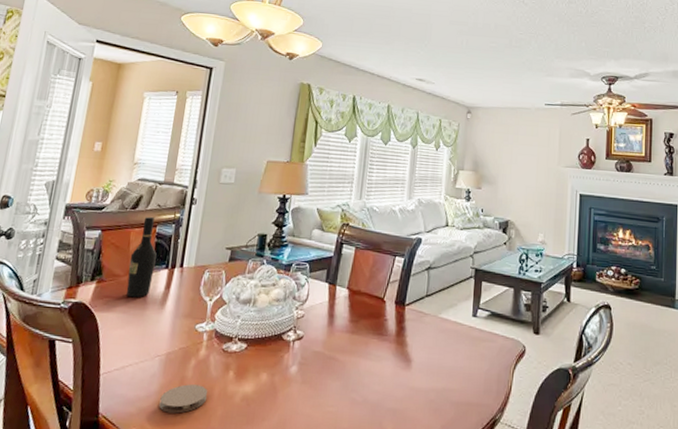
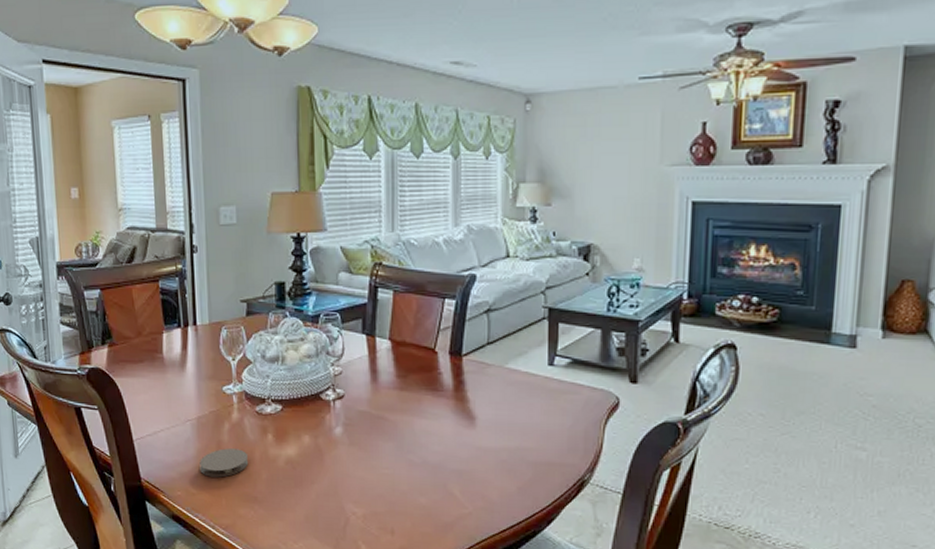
wine bottle: present [126,216,157,298] -> none [137,270,167,361]

